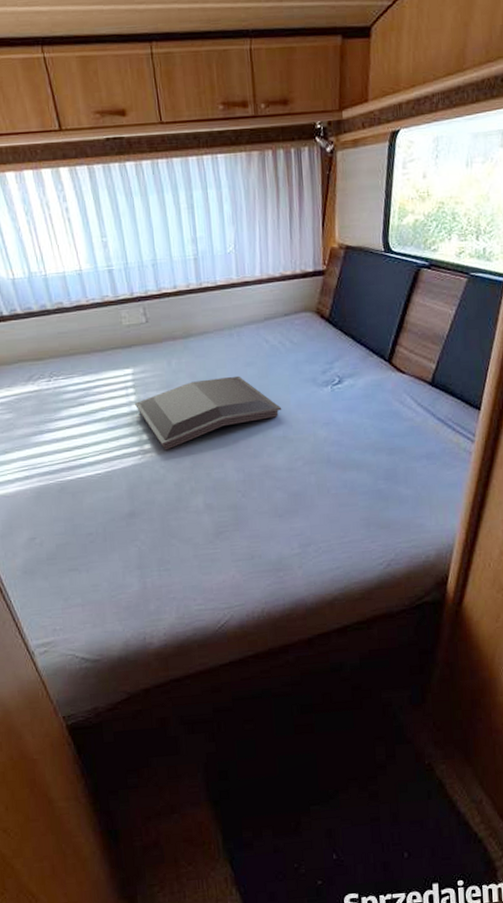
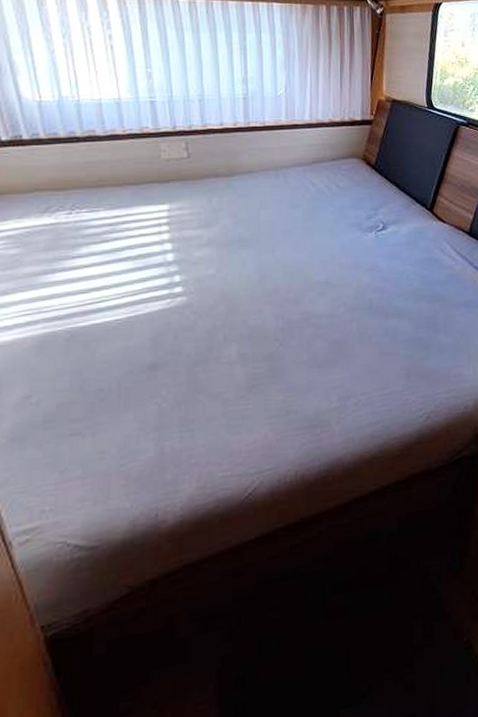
serving tray: present [135,375,282,450] -> none [168,217,326,294]

